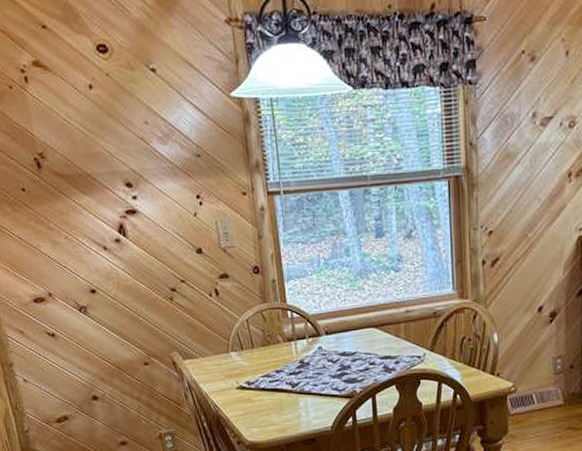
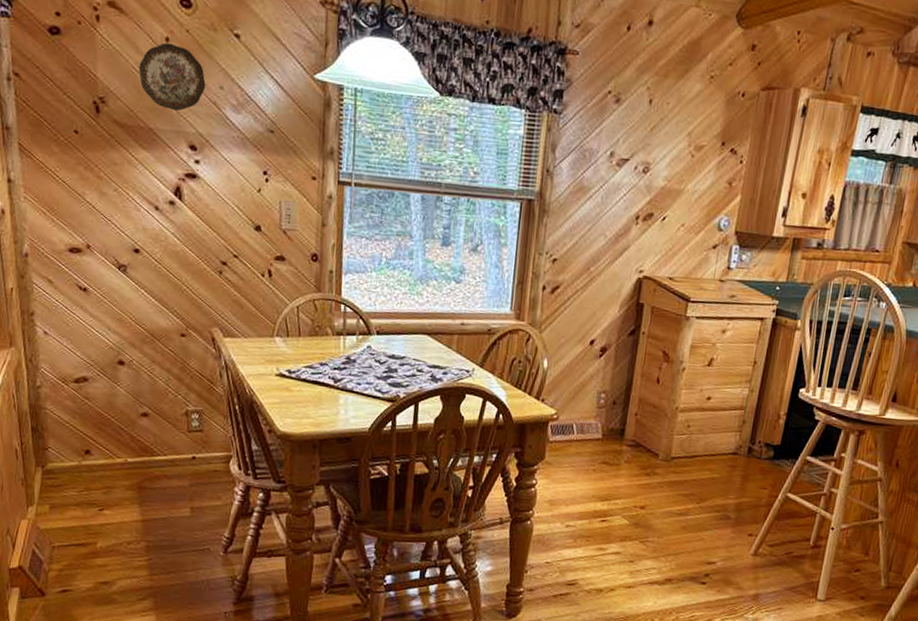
decorative plate: none [69,89,132,153] -> present [138,43,206,112]

